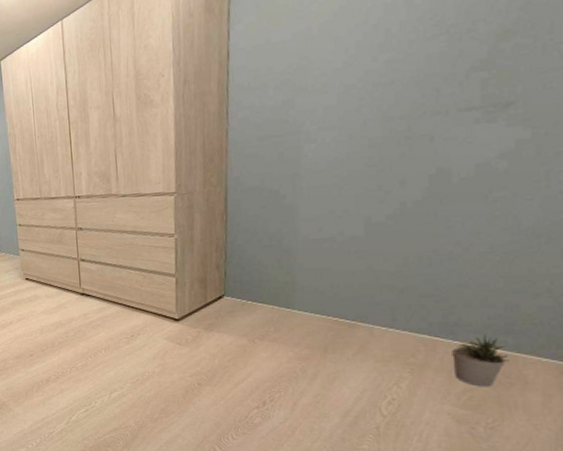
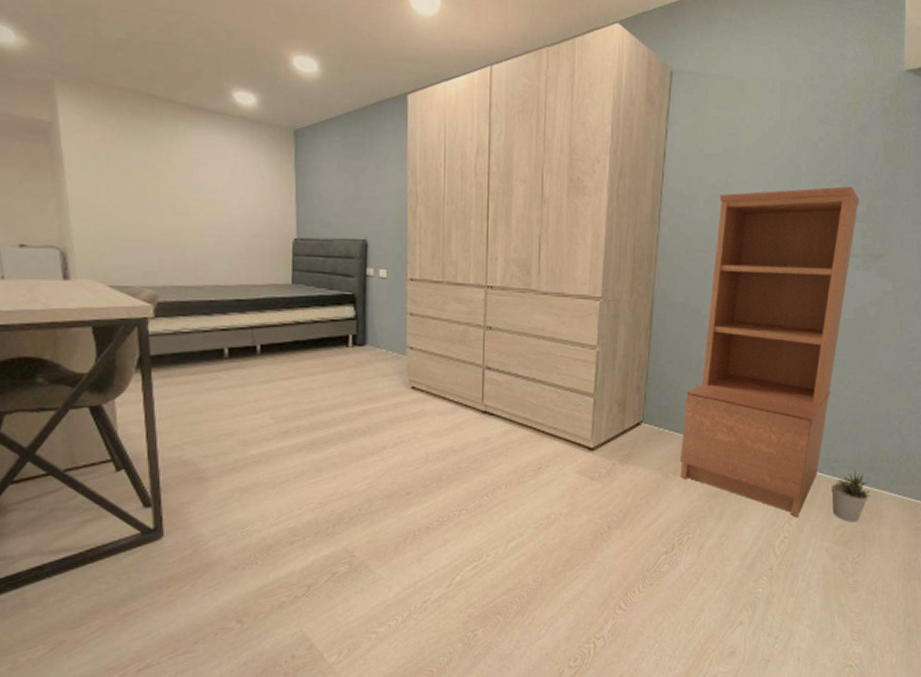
bookshelf: none [266,34,476,380] -> present [680,186,859,517]

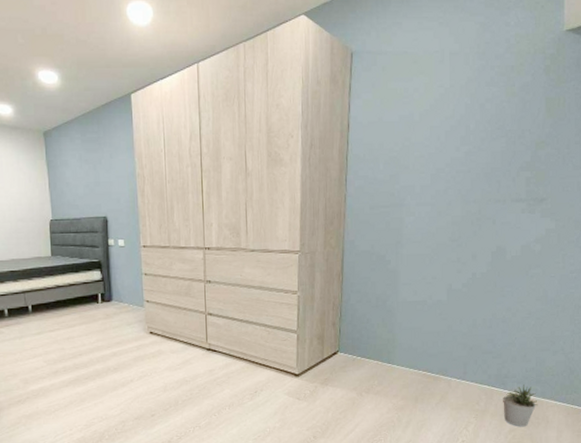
bookshelf: present [680,186,859,517] -> none [371,139,524,424]

